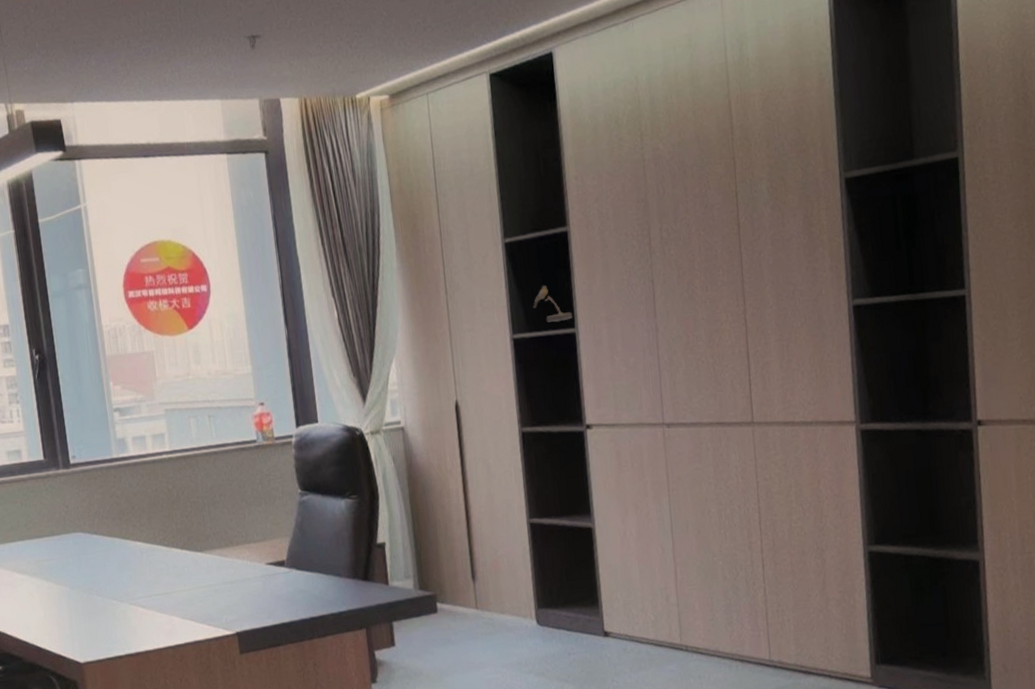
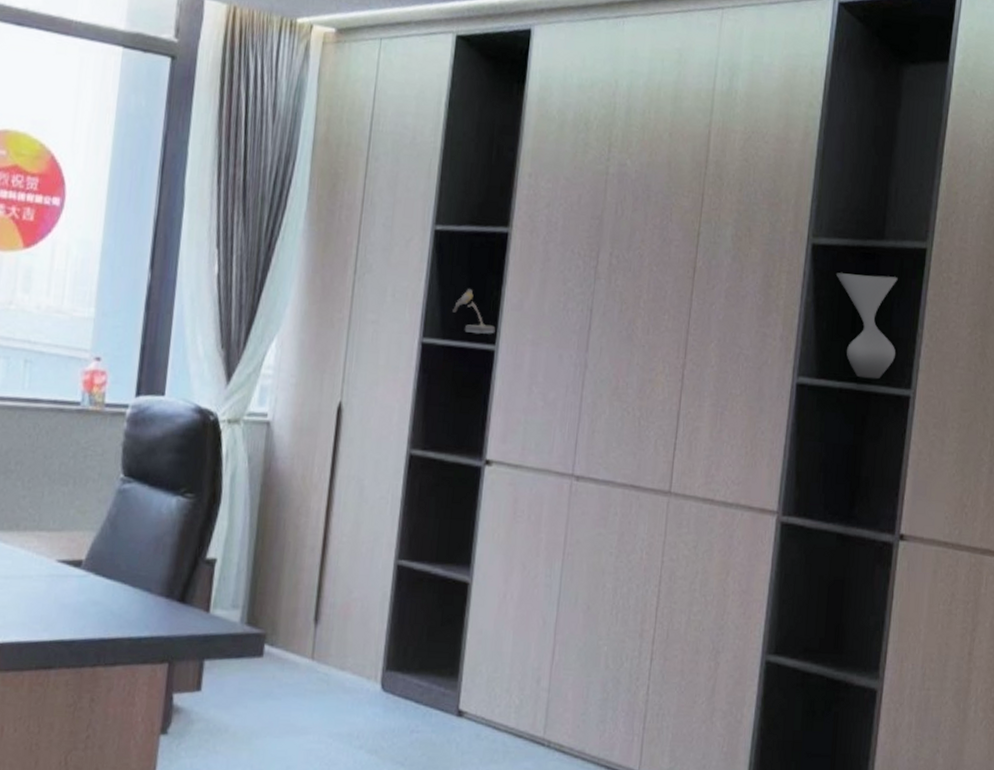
decorative vase: none [872,190,944,289] -> present [835,272,898,379]

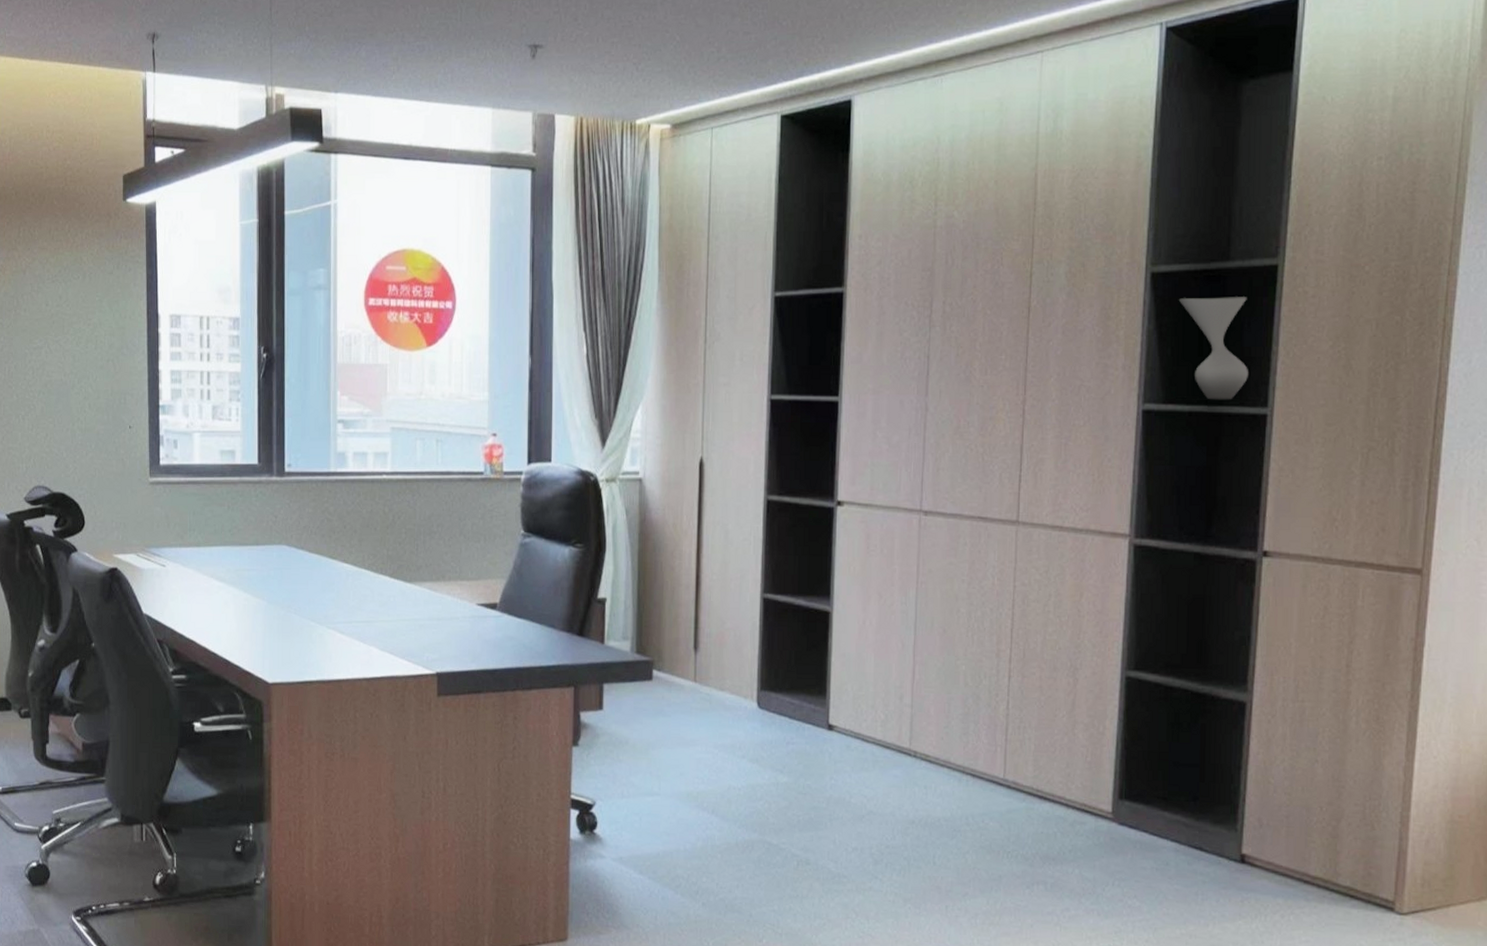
decorative sculpture: present [452,289,496,335] -> none [796,347,838,388]

